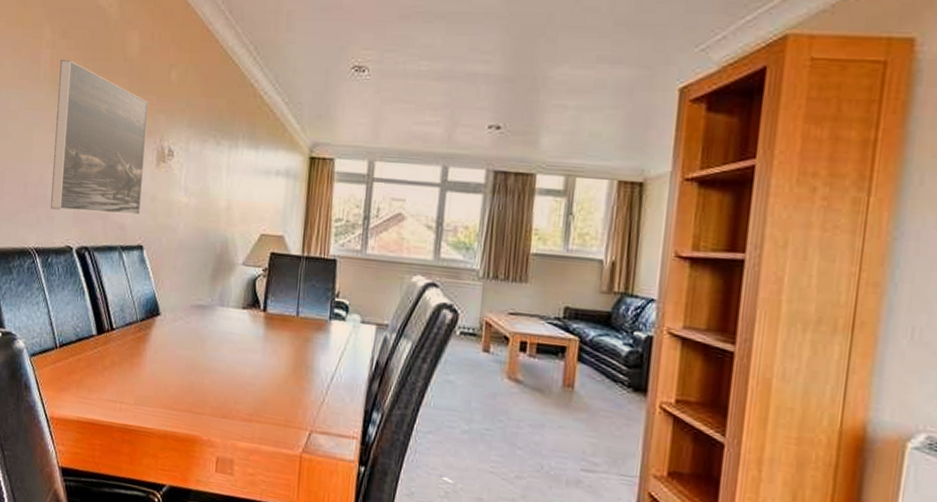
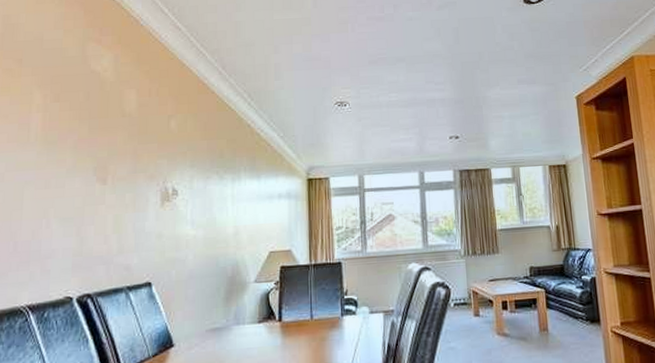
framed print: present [51,59,148,216] -> none [46,120,149,263]

